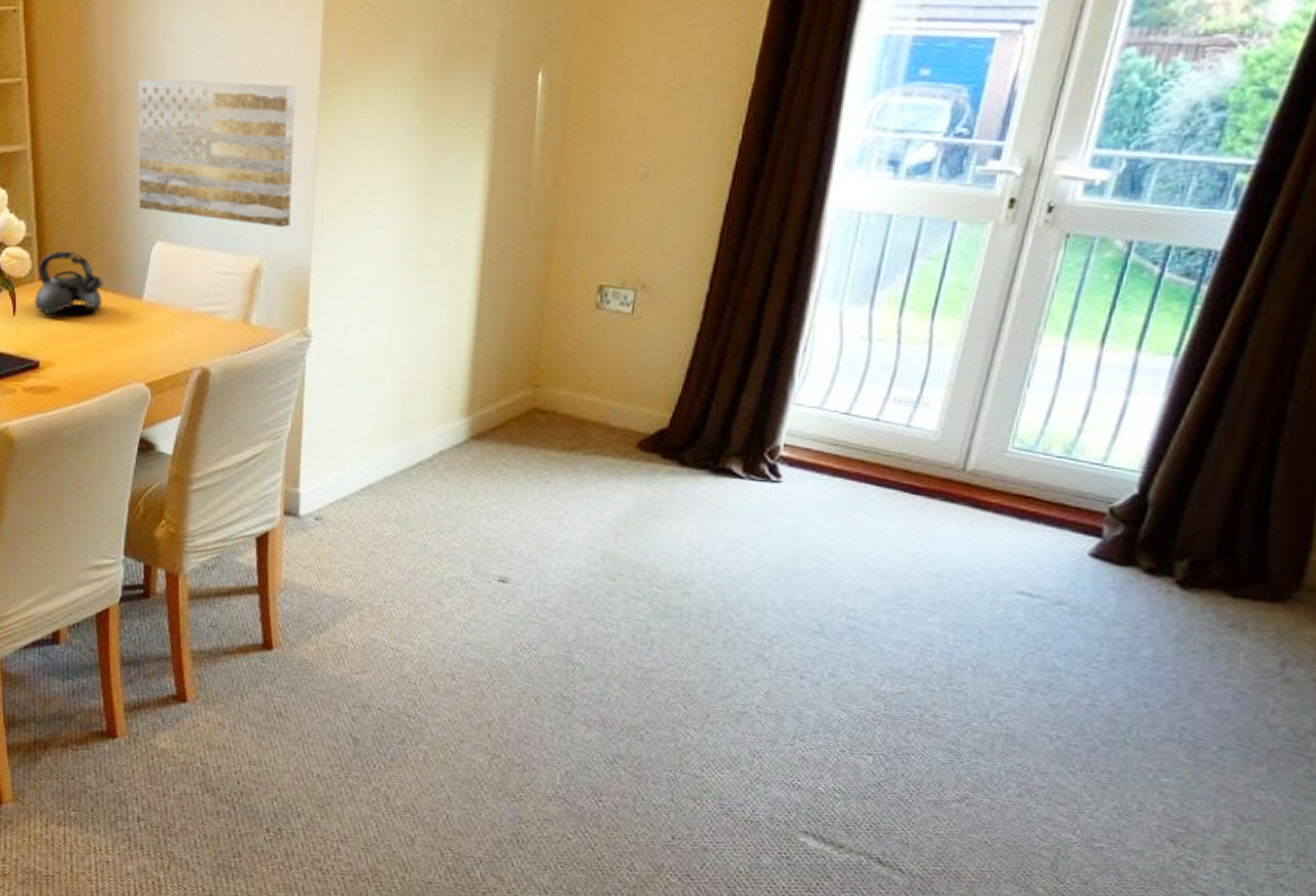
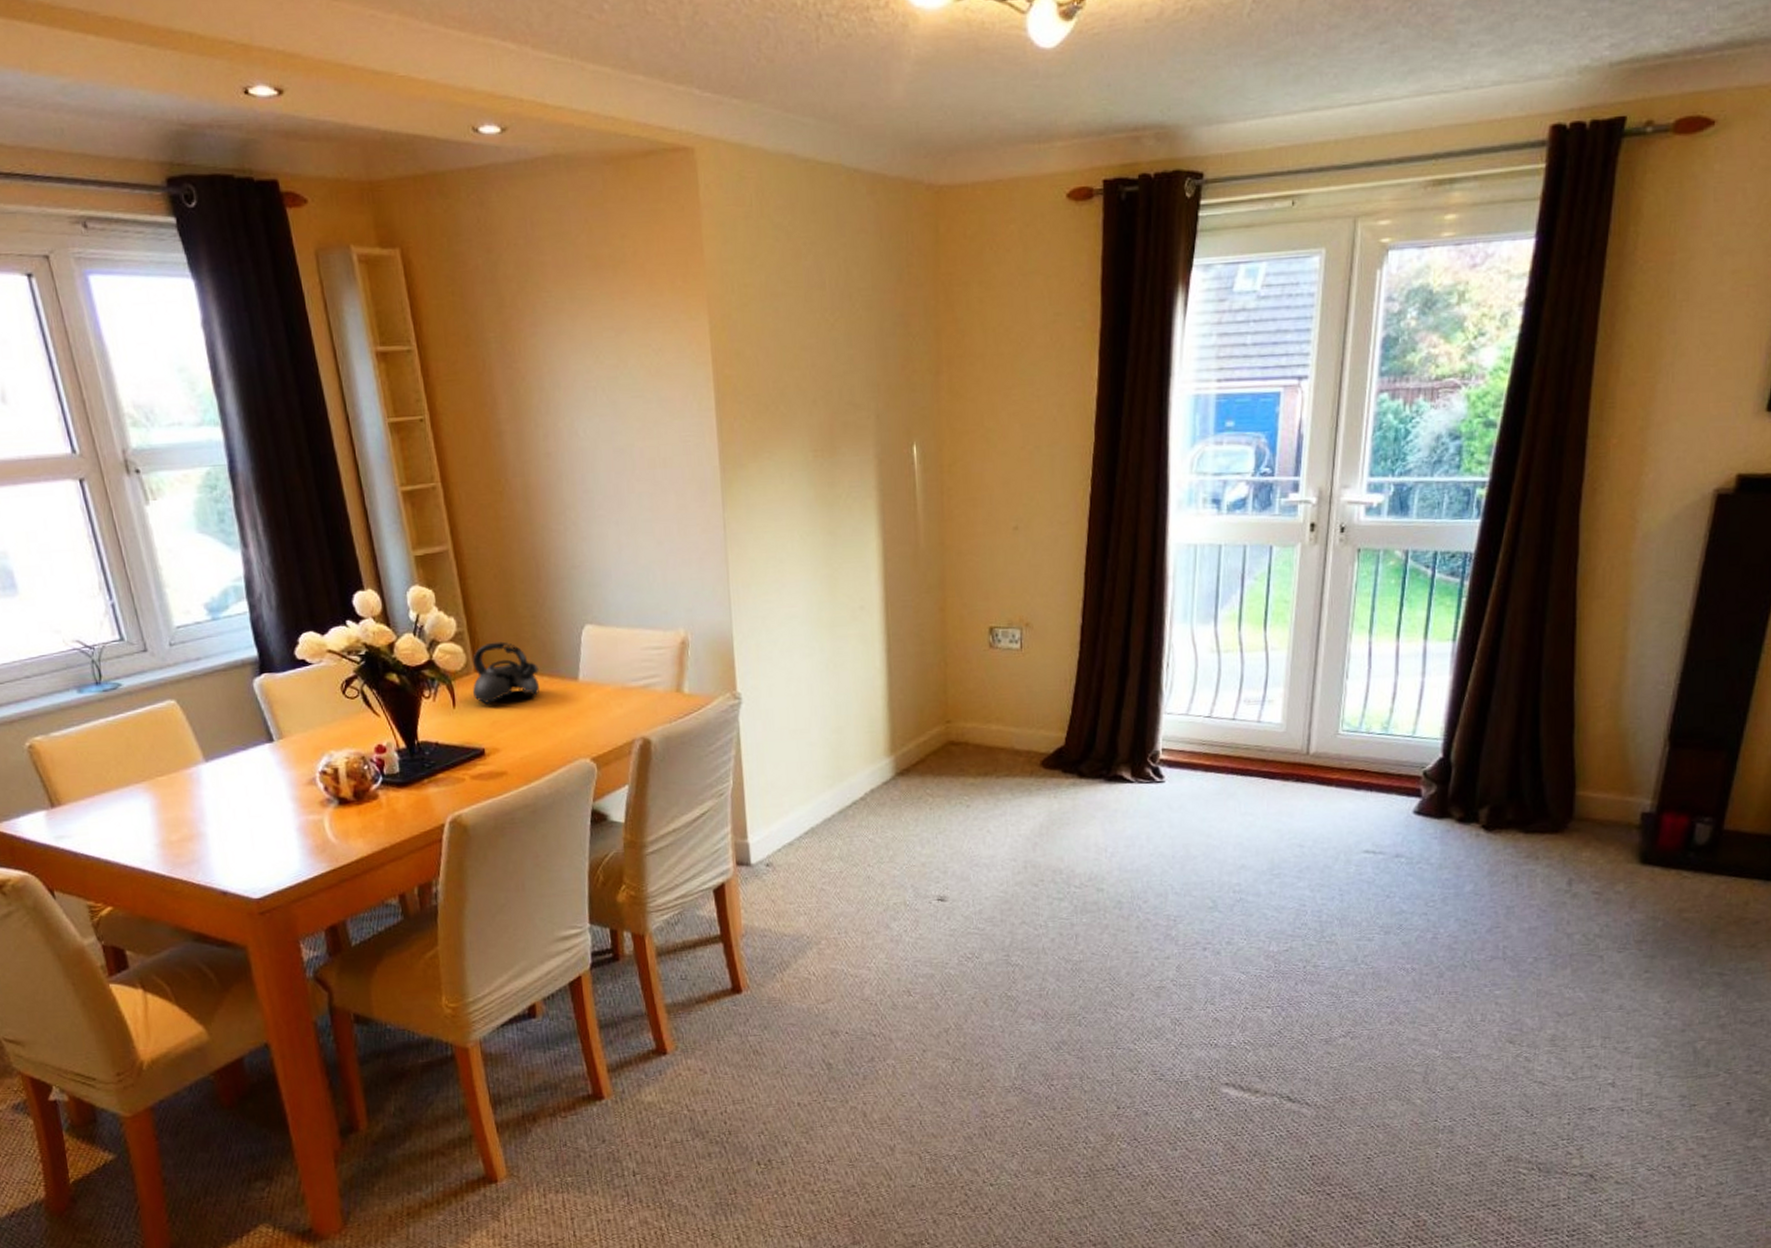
wall art: present [138,79,296,228] -> none [549,471,709,602]

